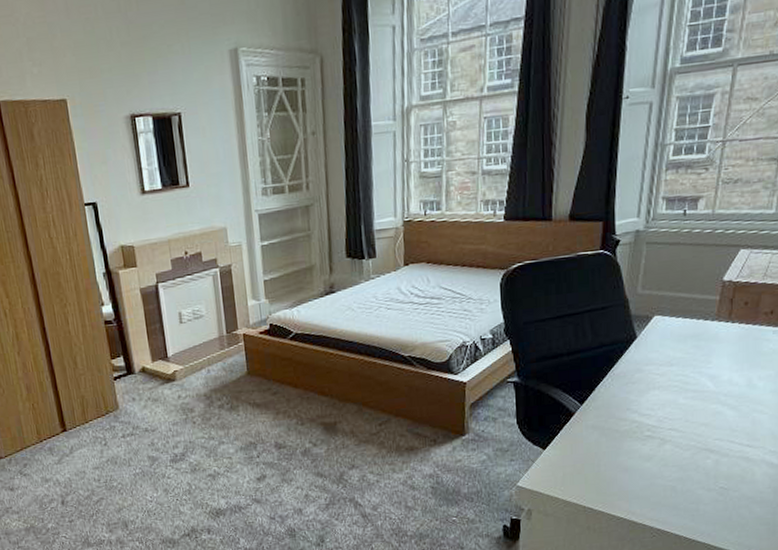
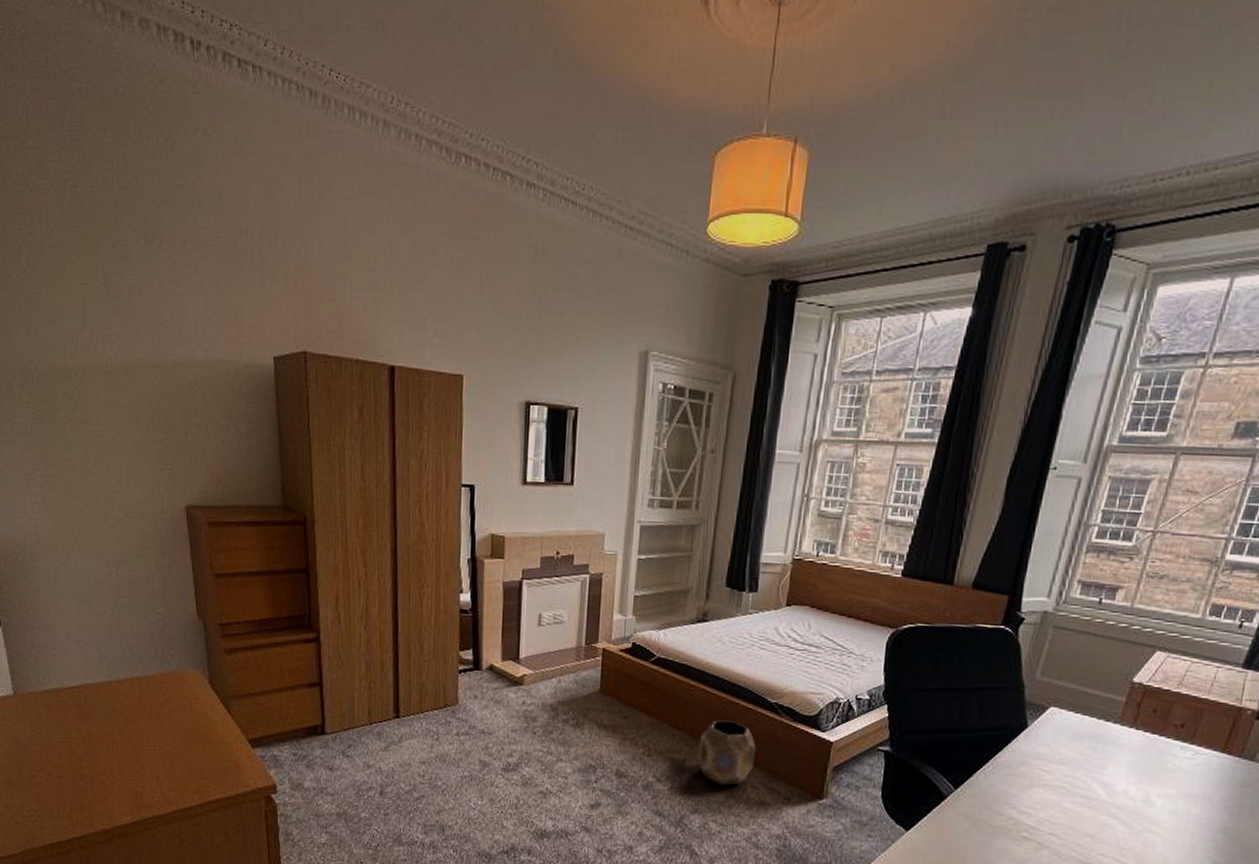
planter: none [345,379,399,439] -> present [698,720,756,786]

